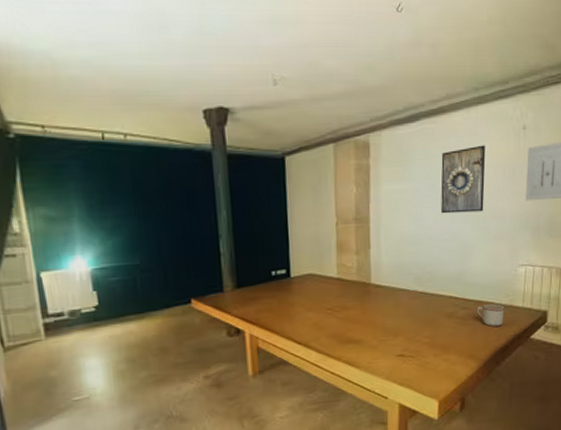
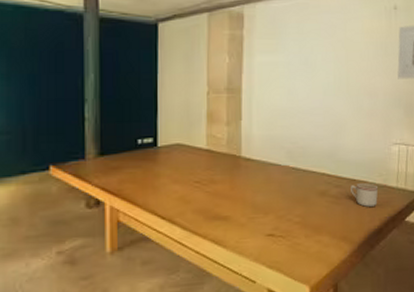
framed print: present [441,145,486,214] -> none [314,22,358,88]

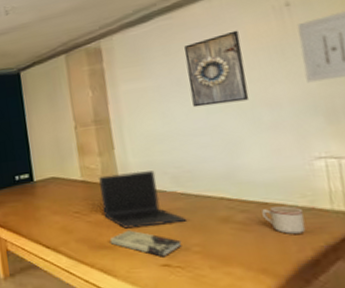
laptop: none [222,143,294,200] -> present [99,170,188,229]
book: none [224,201,286,228] -> present [109,230,182,257]
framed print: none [314,22,358,88] -> present [184,30,250,108]

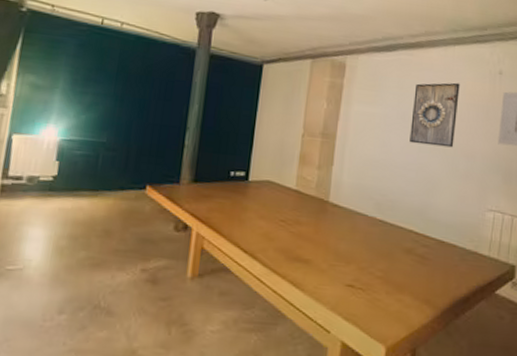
laptop: present [99,170,188,229] -> none [307,189,379,247]
book: present [109,230,182,257] -> none [306,246,369,278]
mug: present [262,206,306,234] -> none [438,246,468,273]

